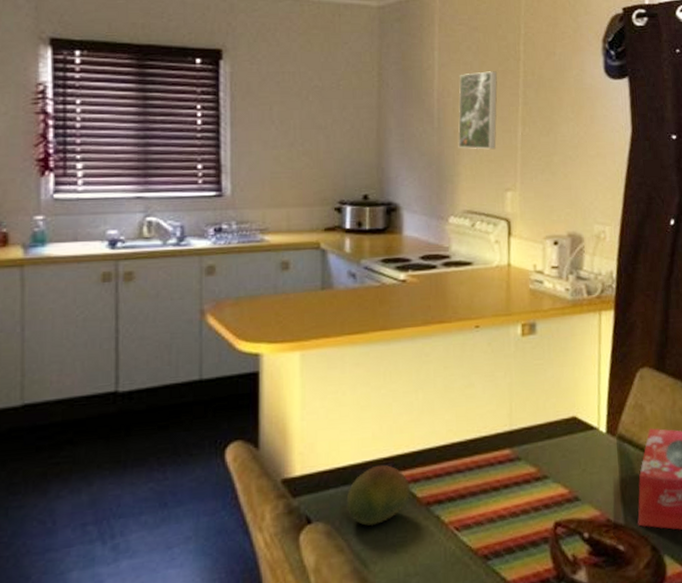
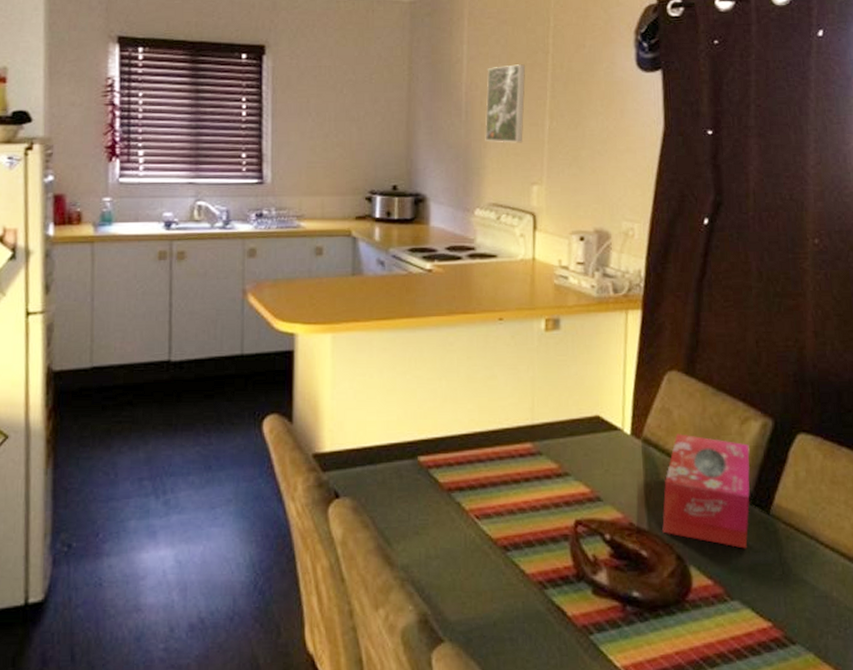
fruit: present [346,464,411,527] -> none [372,448,433,507]

